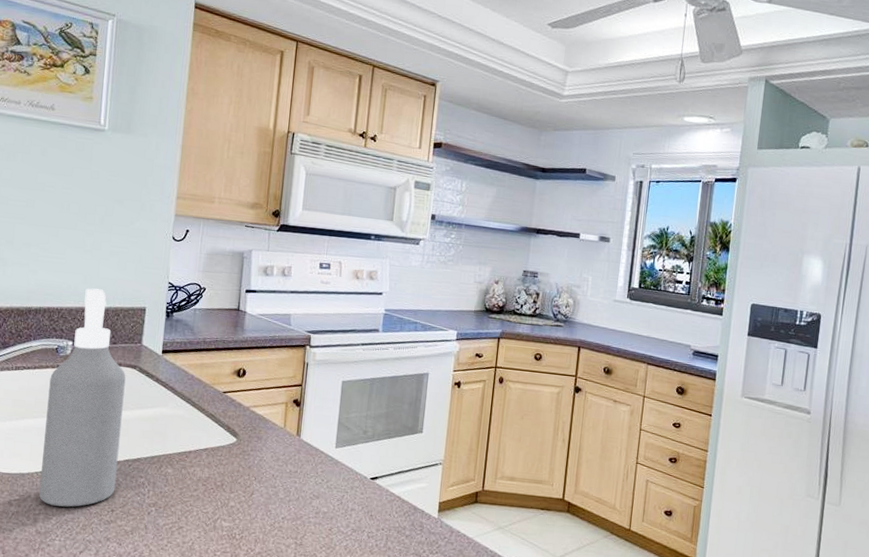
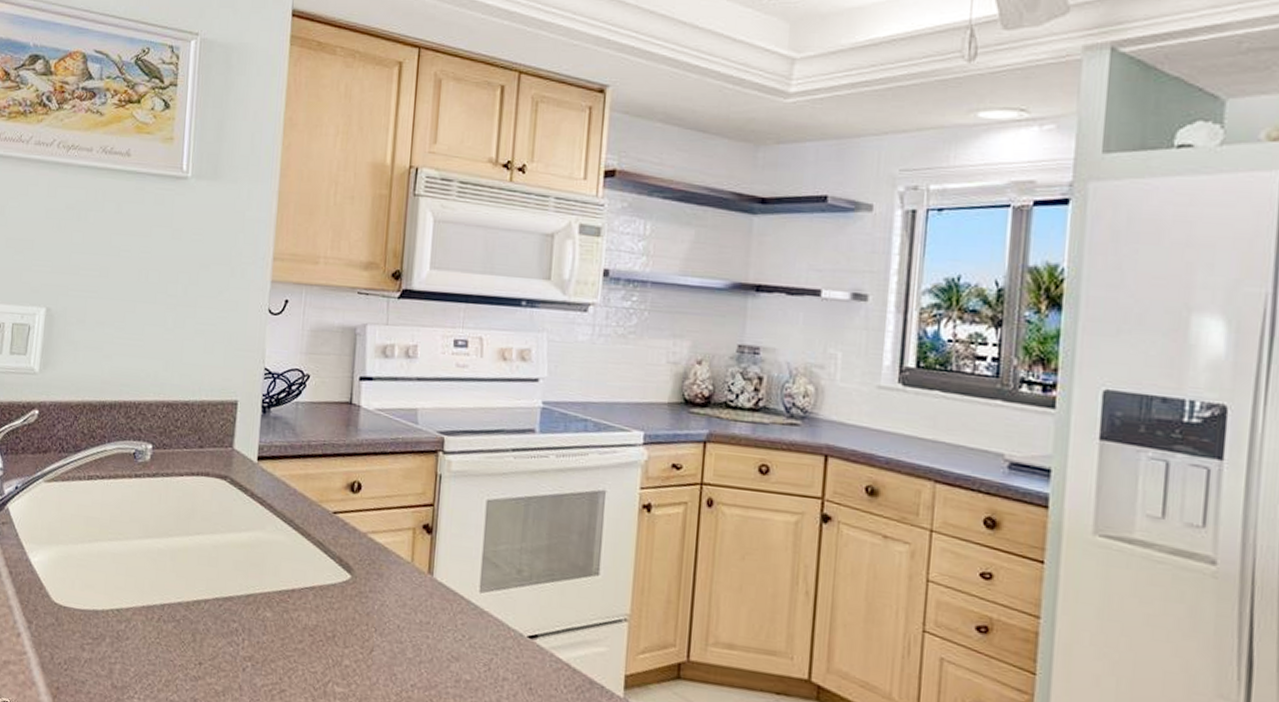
spray bottle: present [38,288,126,507] -> none [114,376,215,657]

